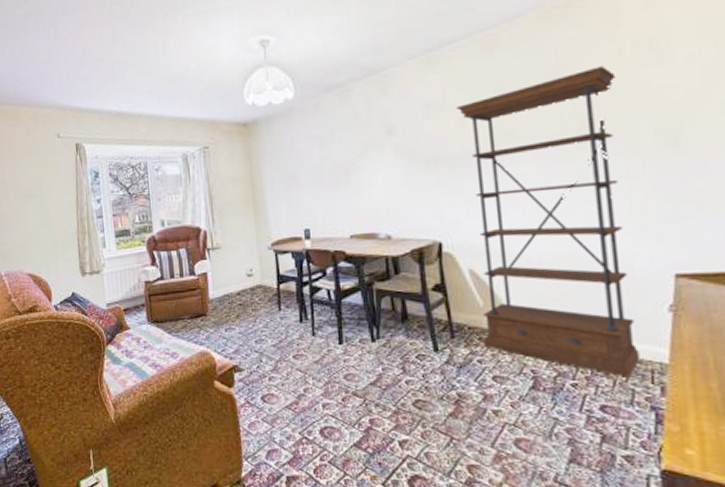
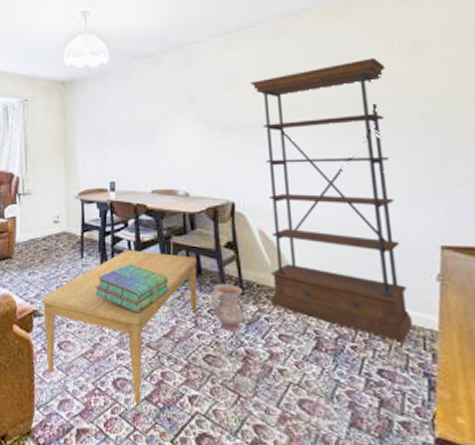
coffee table: none [242,299,405,451] -> present [43,249,197,404]
stack of books: none [295,313,374,363] -> present [95,264,169,313]
ceramic jug: none [419,327,456,374] -> present [211,283,245,330]

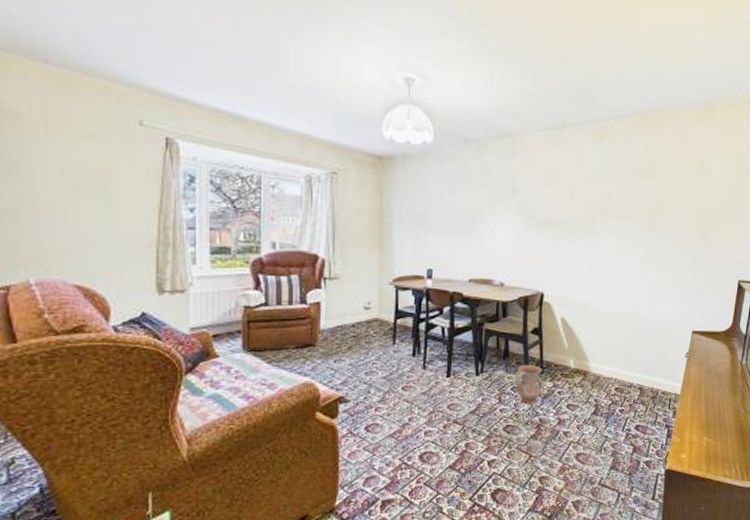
coffee table: present [43,249,197,404] -> none [350,335,505,472]
stack of books: present [95,264,169,313] -> none [406,349,479,394]
bookshelf: present [250,58,413,343] -> none [564,171,678,405]

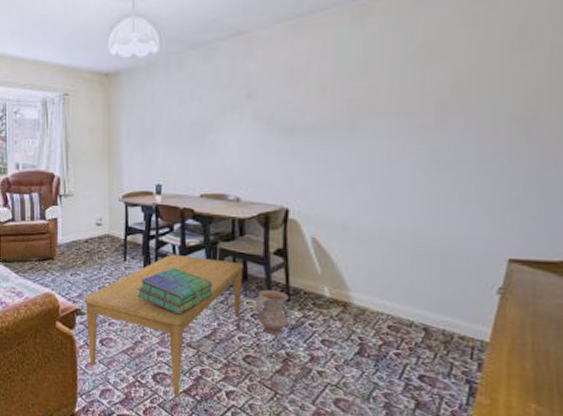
coffee table: none [350,335,505,472] -> present [85,253,243,396]
stack of books: none [406,349,479,394] -> present [137,268,213,315]

